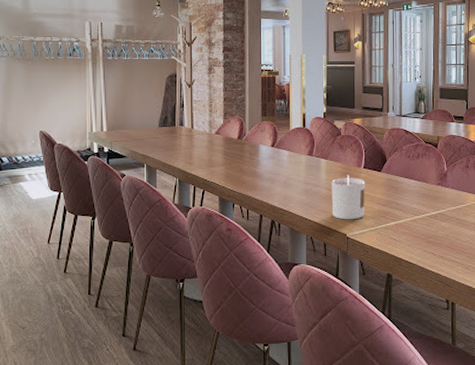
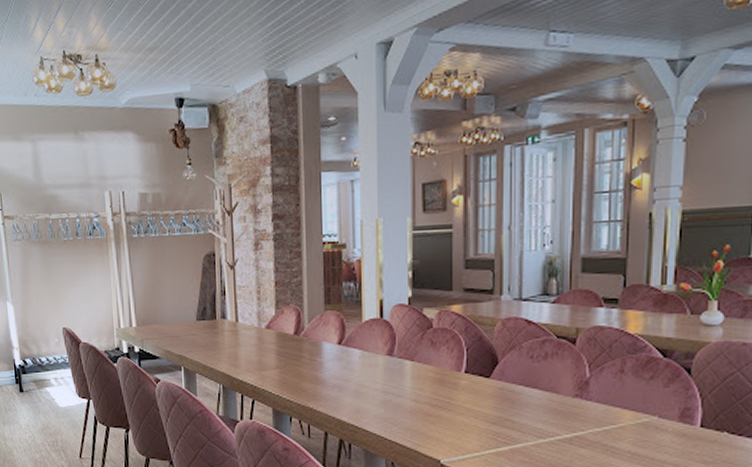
candle: present [331,175,365,220] -> none [419,381,467,442]

